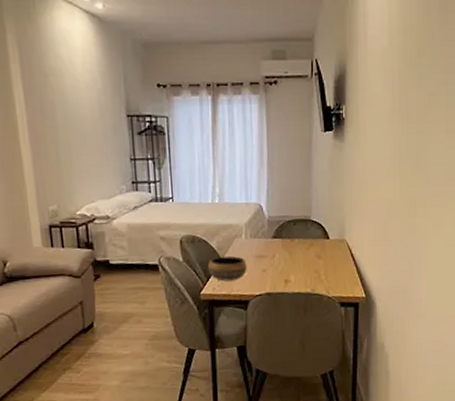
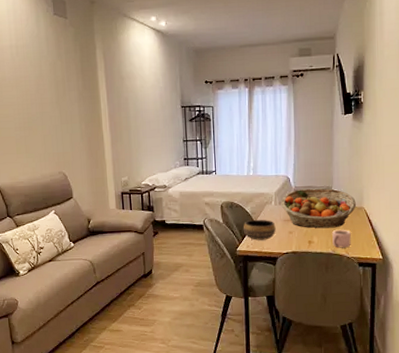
fruit basket: none [252,218,338,265] -> present [281,188,357,229]
mug: none [311,266,332,287] -> present [332,230,351,248]

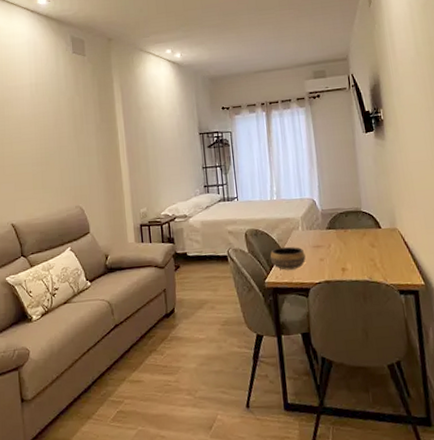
fruit basket: present [281,188,357,229] -> none [308,210,390,254]
mug: present [332,230,351,248] -> none [366,254,388,275]

